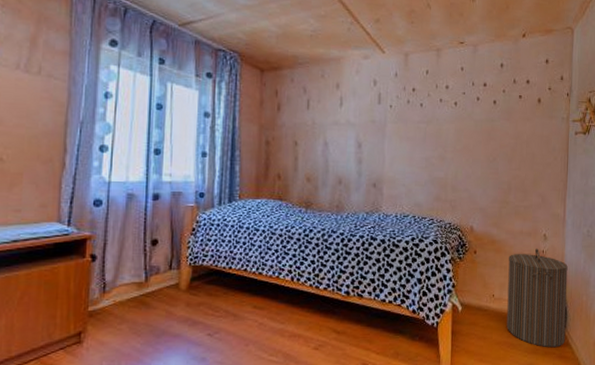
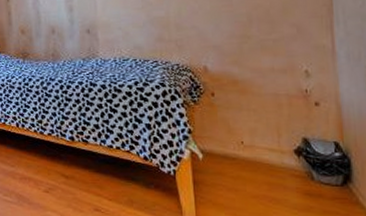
laundry hamper: present [506,248,568,348] -> none [258,87,353,206]

